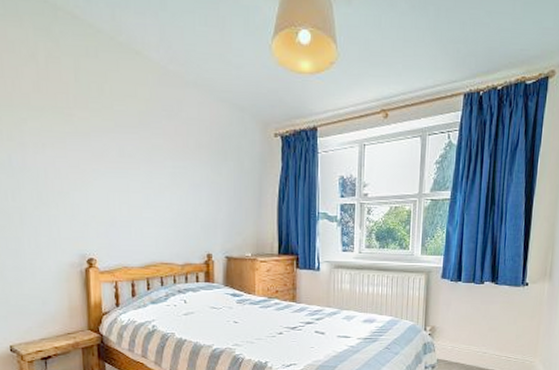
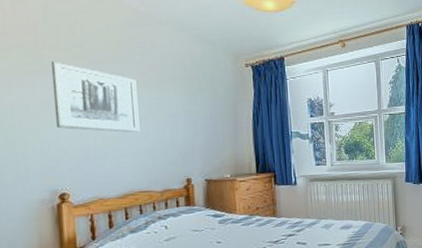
wall art: none [81,123,164,203] -> present [50,62,140,133]

